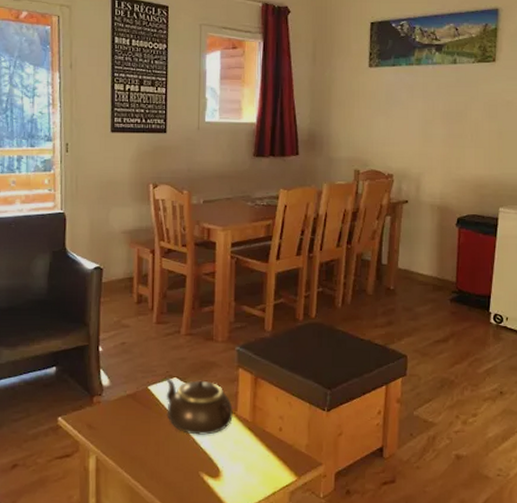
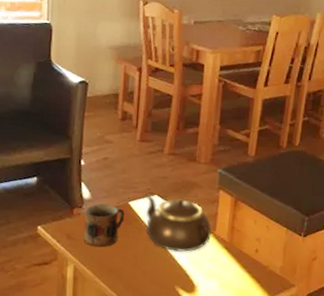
mug: none [105,389,145,436] -> present [84,203,125,247]

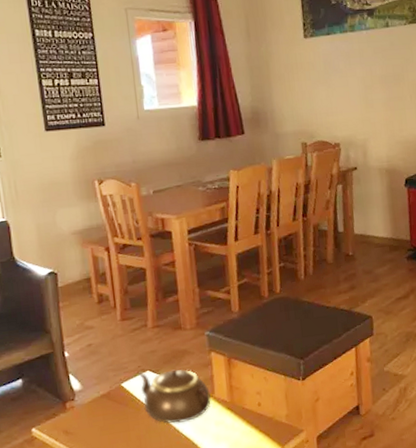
mug: present [84,203,125,247] -> none [79,390,120,437]

